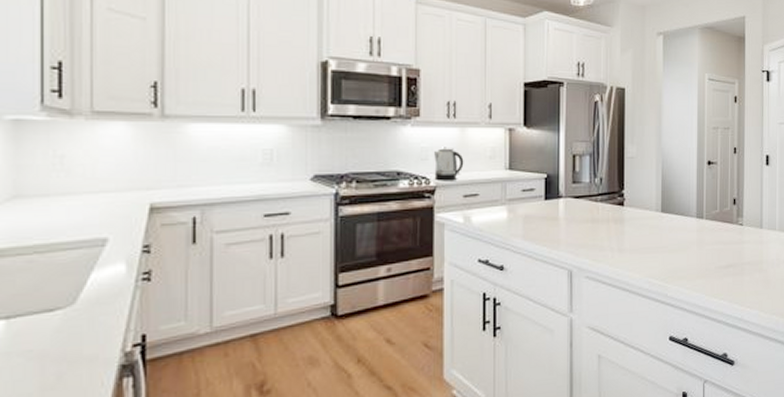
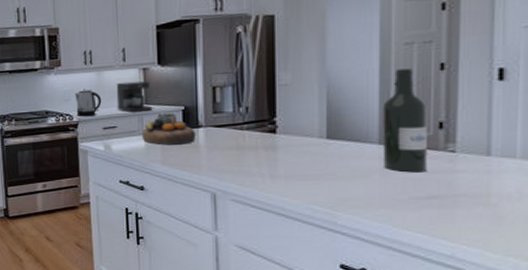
coffee maker: none [480,142,517,179] -> present [116,81,153,113]
decorative bowl: none [504,181,556,217] -> present [141,113,196,145]
wine bottle: none [699,150,727,244] -> present [382,68,428,173]

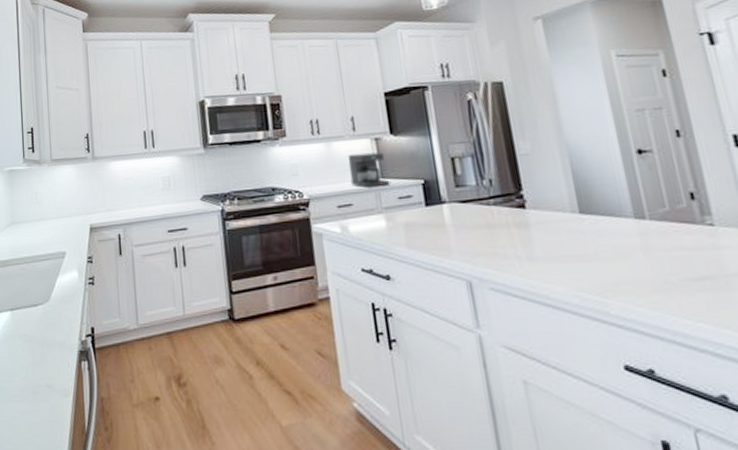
kettle: present [75,90,102,117] -> none [304,162,334,194]
decorative bowl: present [141,113,196,145] -> none [380,187,441,225]
wine bottle: present [382,68,428,173] -> none [629,135,691,251]

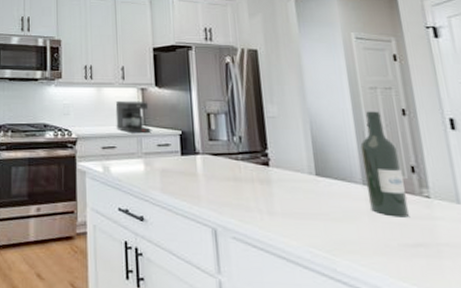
wine bottle: none [629,135,691,251] -> present [360,111,410,218]

